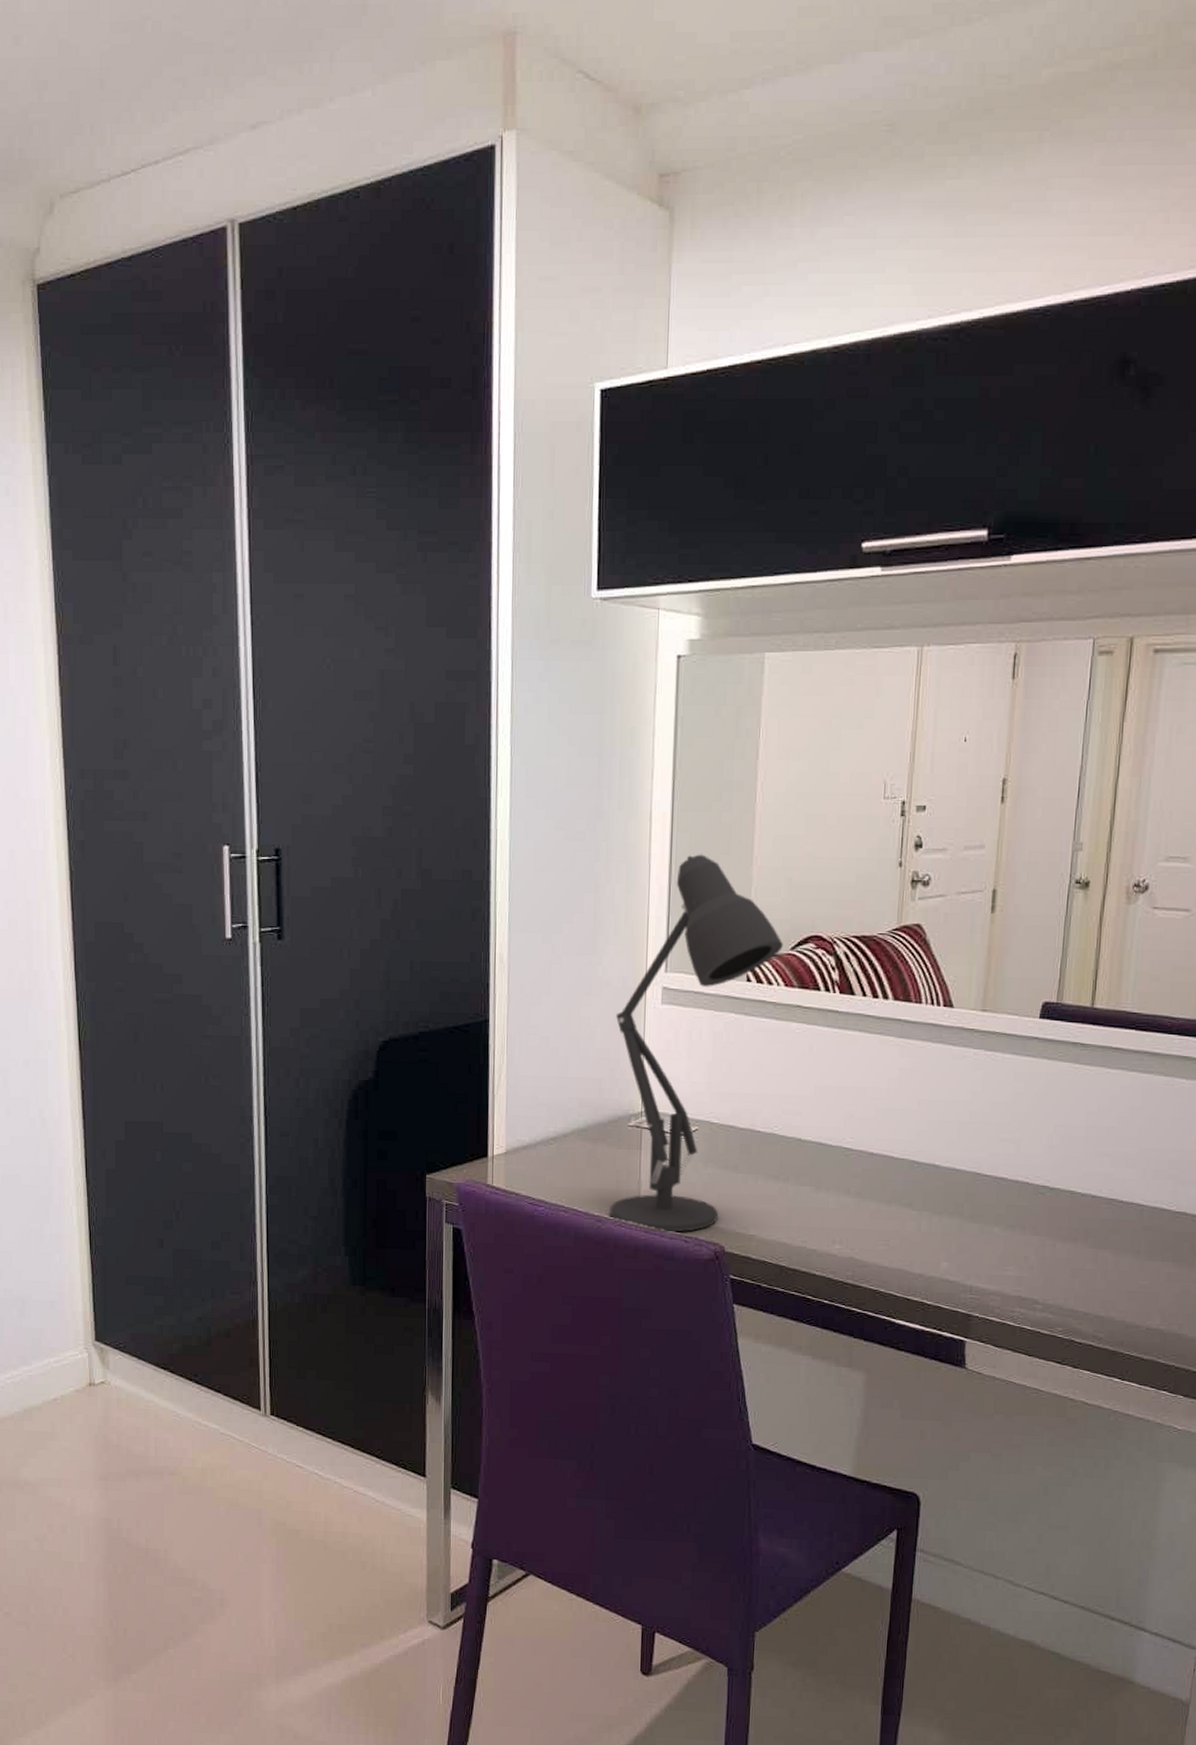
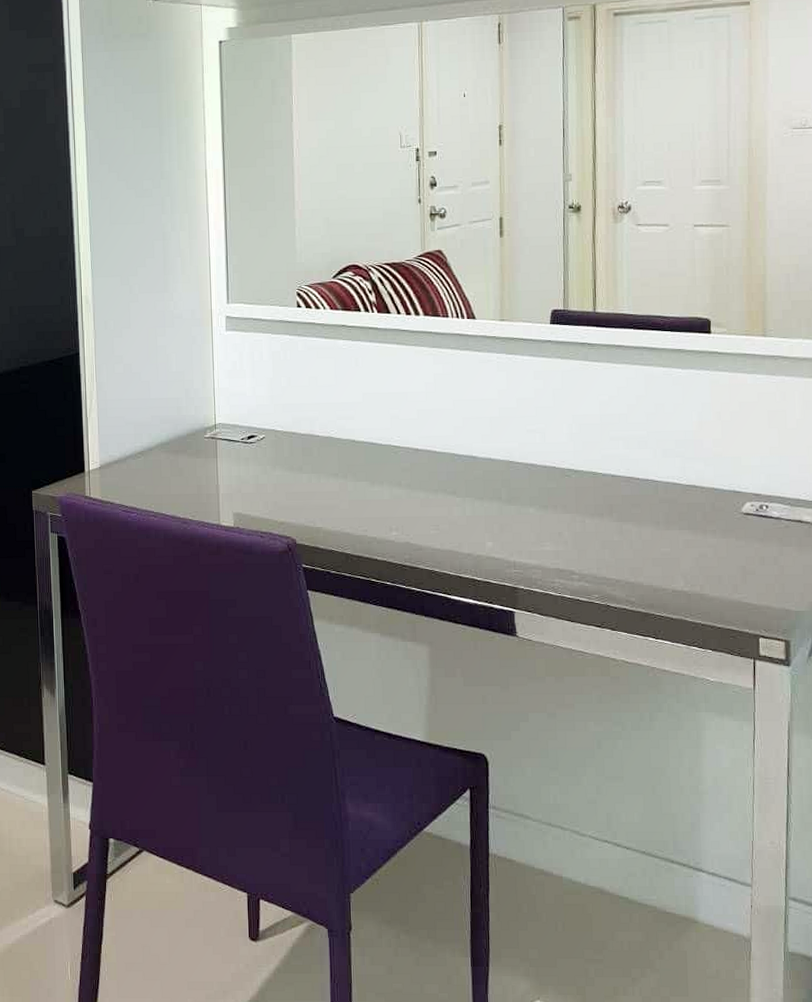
desk lamp: present [610,854,783,1233] -> none [188,202,326,529]

